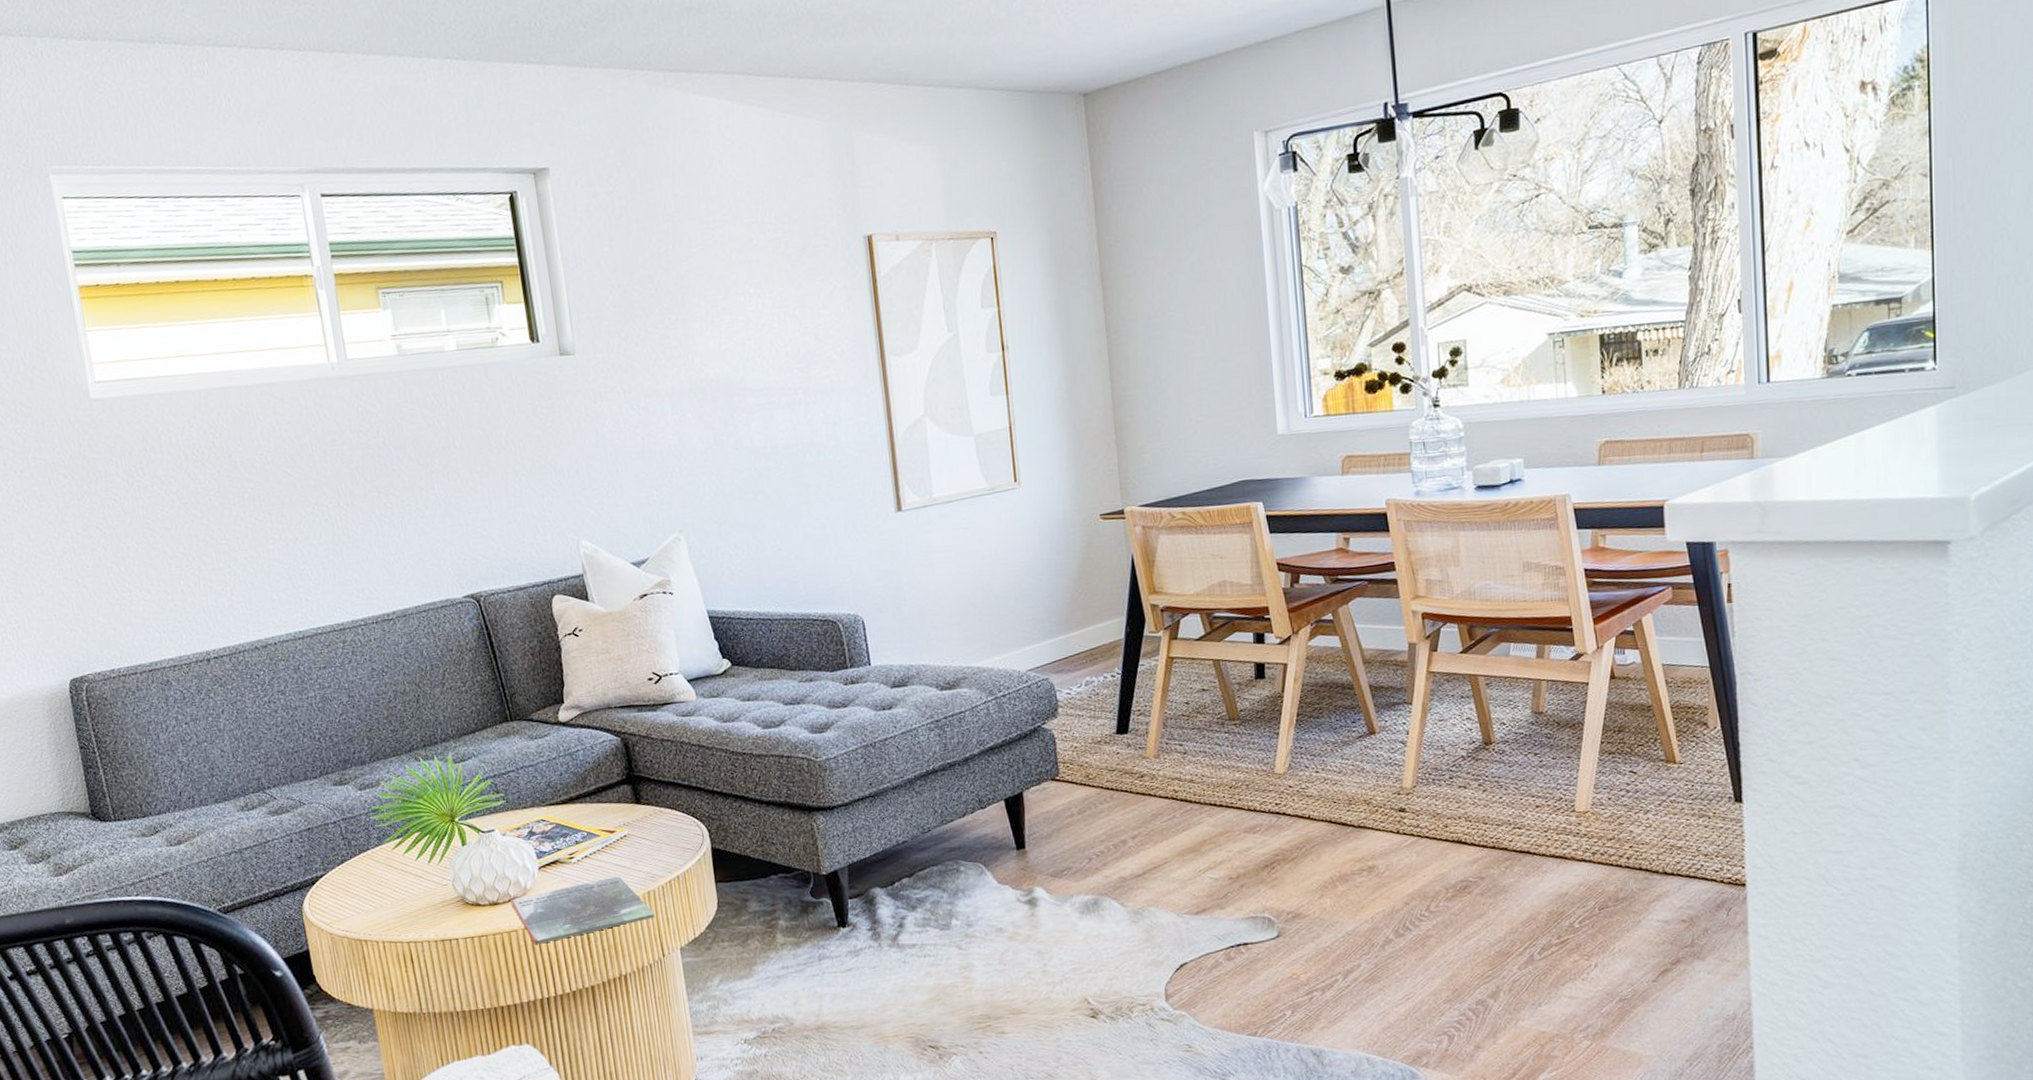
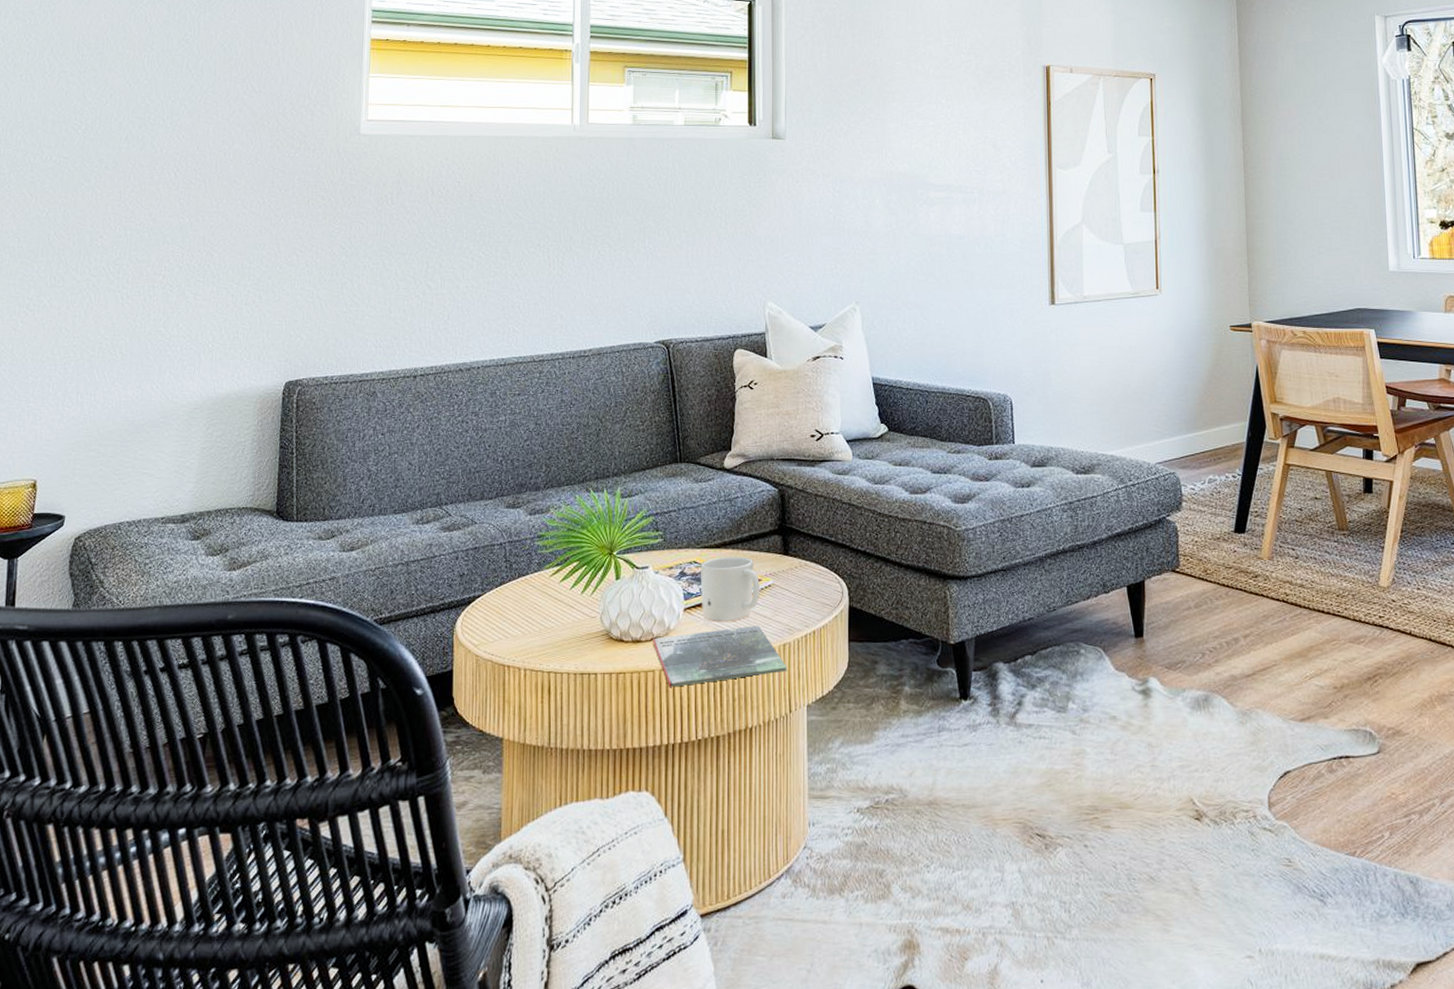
mug: none [548,810,616,878] -> present [700,556,761,623]

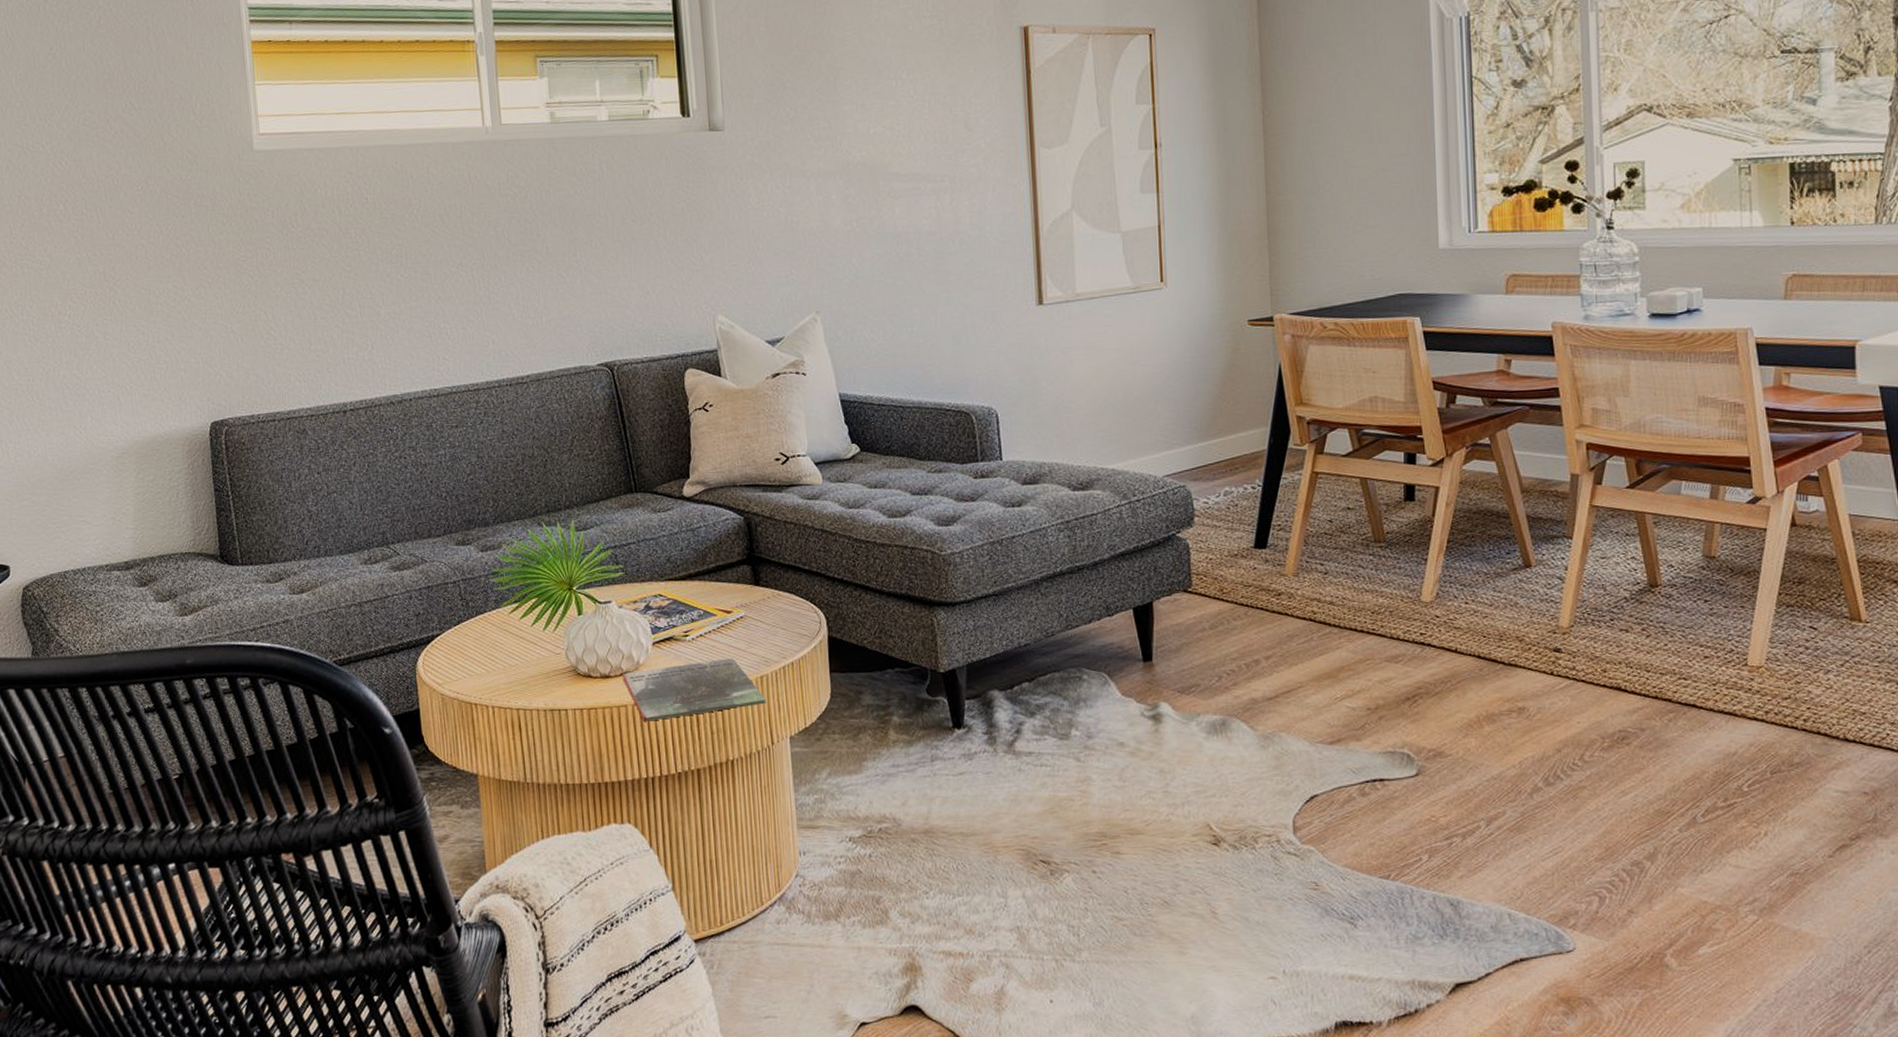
mug: present [700,556,761,623] -> none [666,588,732,656]

